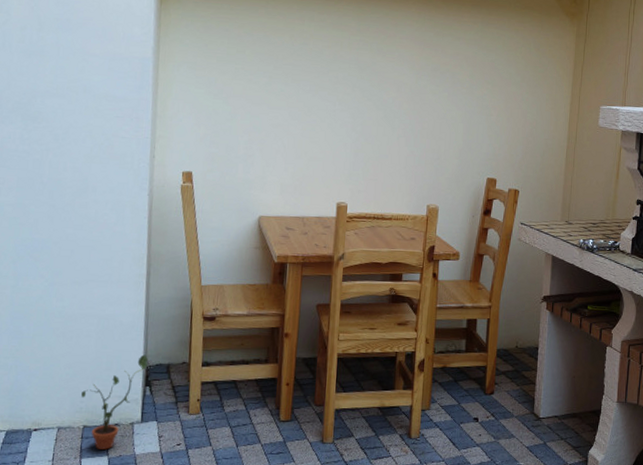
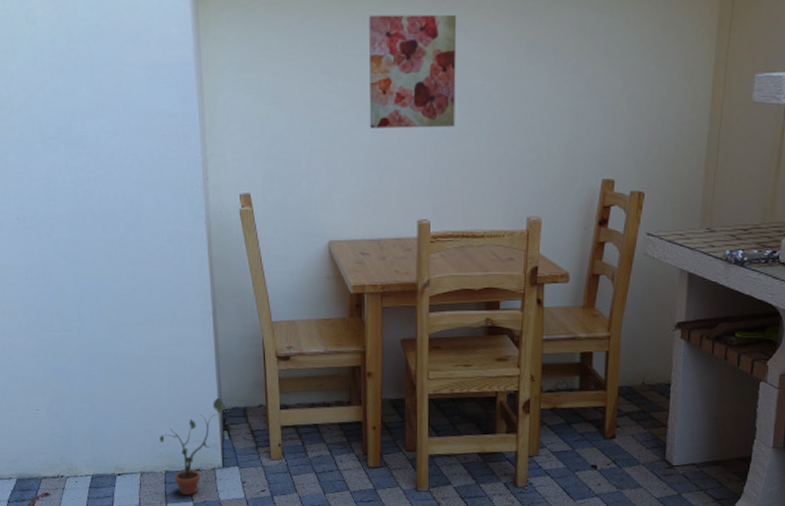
wall art: none [301,35,378,128] -> present [368,14,457,128]

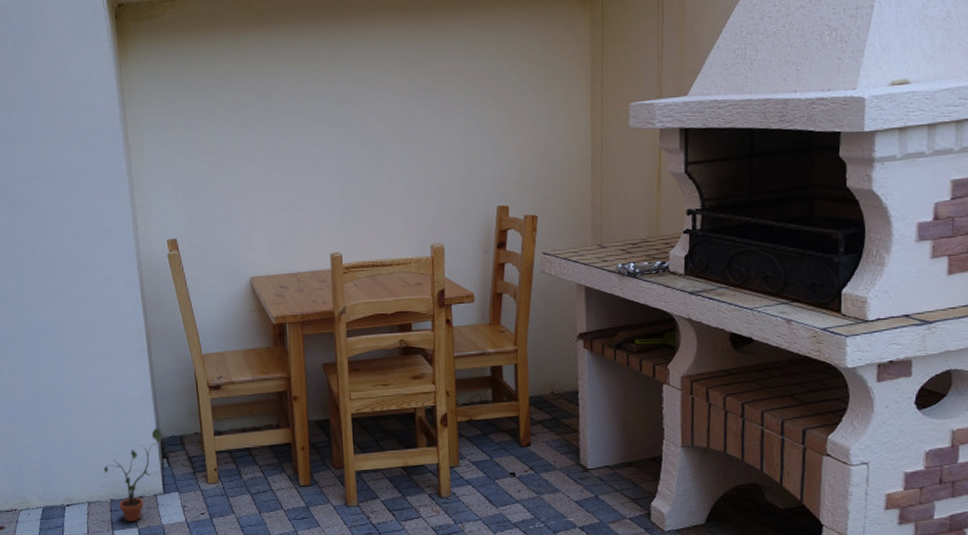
wall art: present [368,14,457,128] -> none [274,68,358,174]

